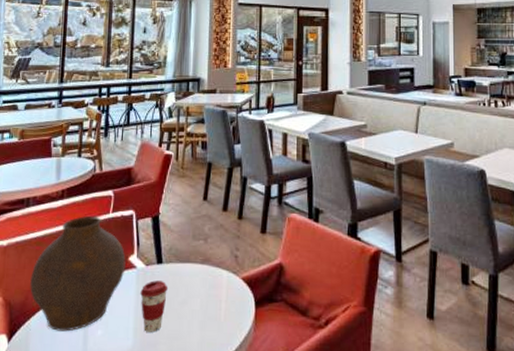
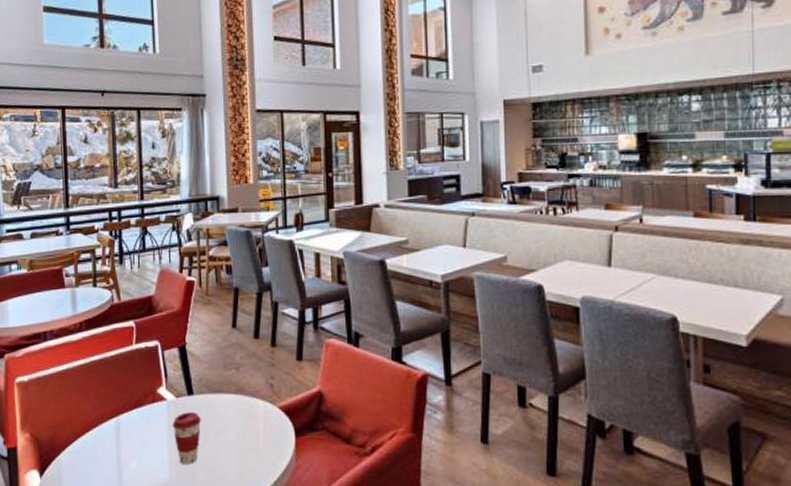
vase: present [30,216,126,332] -> none [56,349,155,466]

